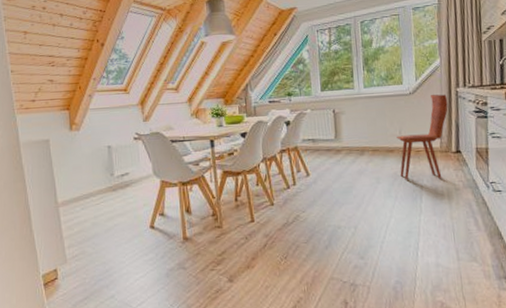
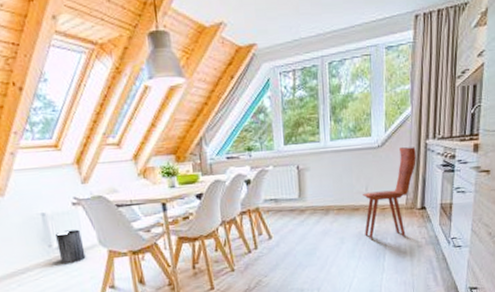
trash can: none [118,161,141,191] -> present [56,229,86,263]

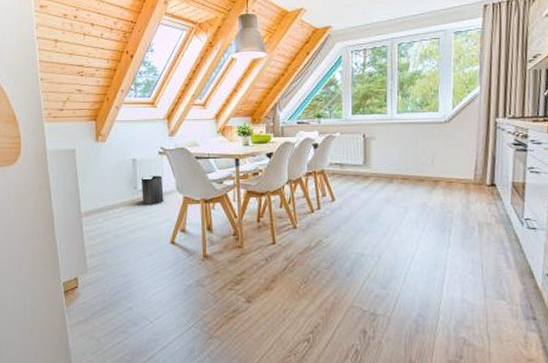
dining chair: present [363,147,416,239] -> none [428,124,485,212]

